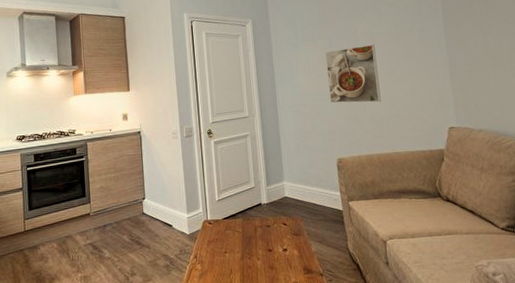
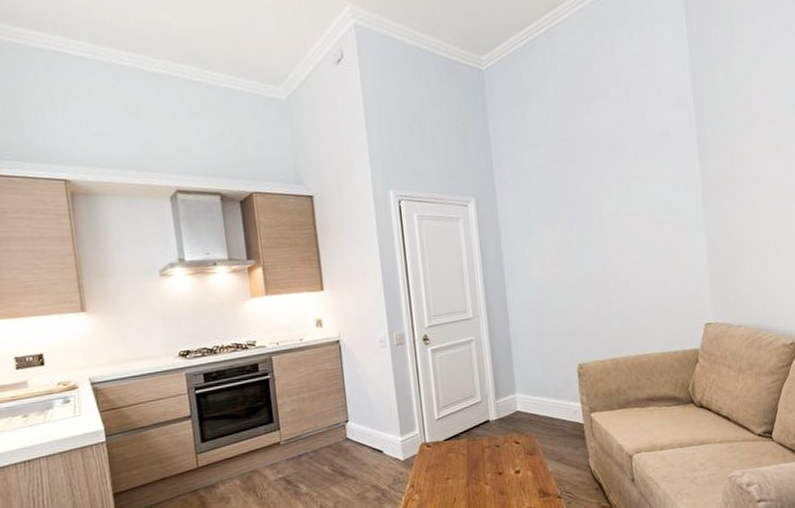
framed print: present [325,44,381,103] -> none [564,226,629,299]

